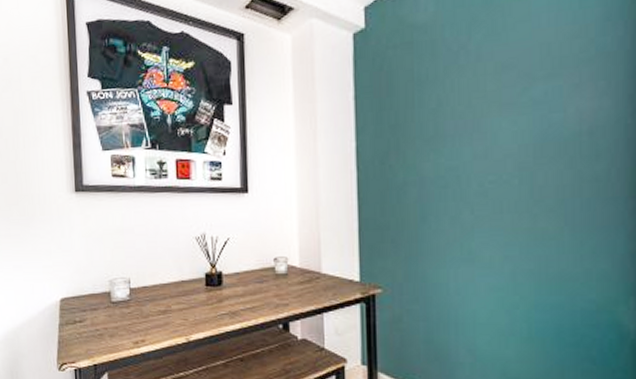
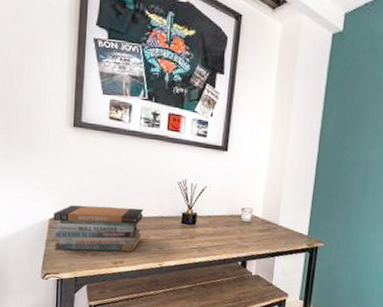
book stack: none [64,274,162,334] -> present [53,205,144,252]

